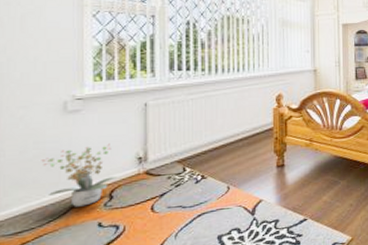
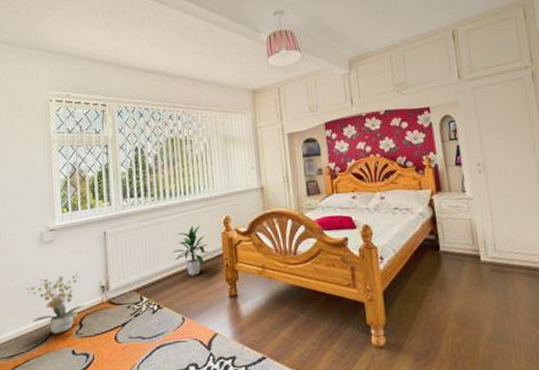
indoor plant: none [220,100,260,147] -> present [171,225,210,276]

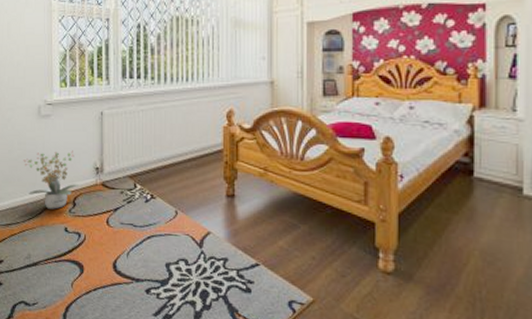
indoor plant: present [171,225,210,276] -> none [168,115,209,169]

